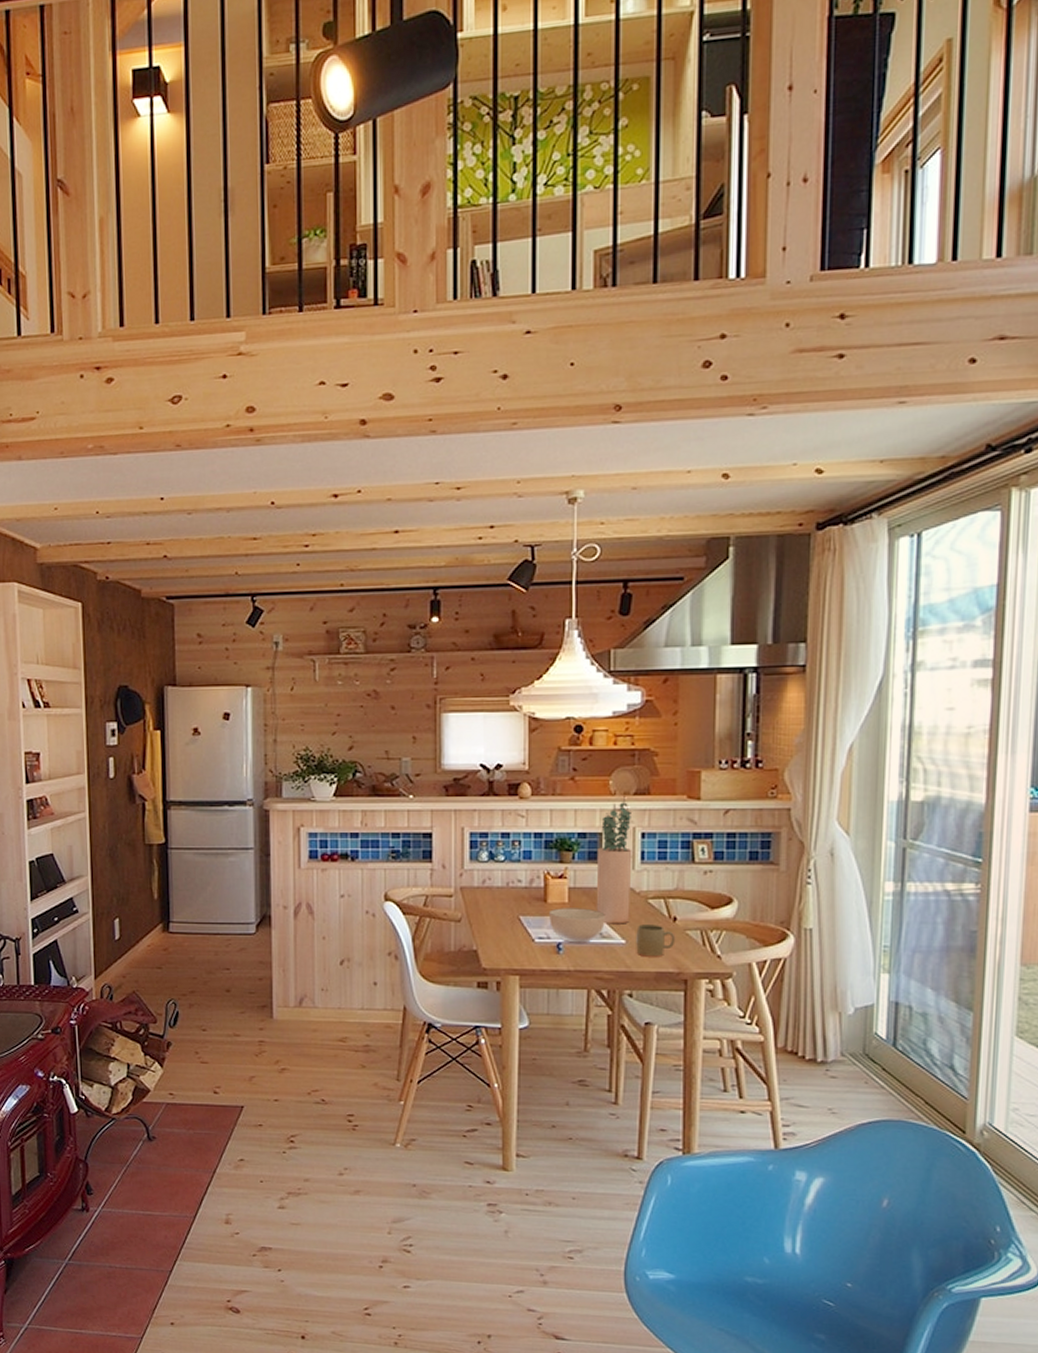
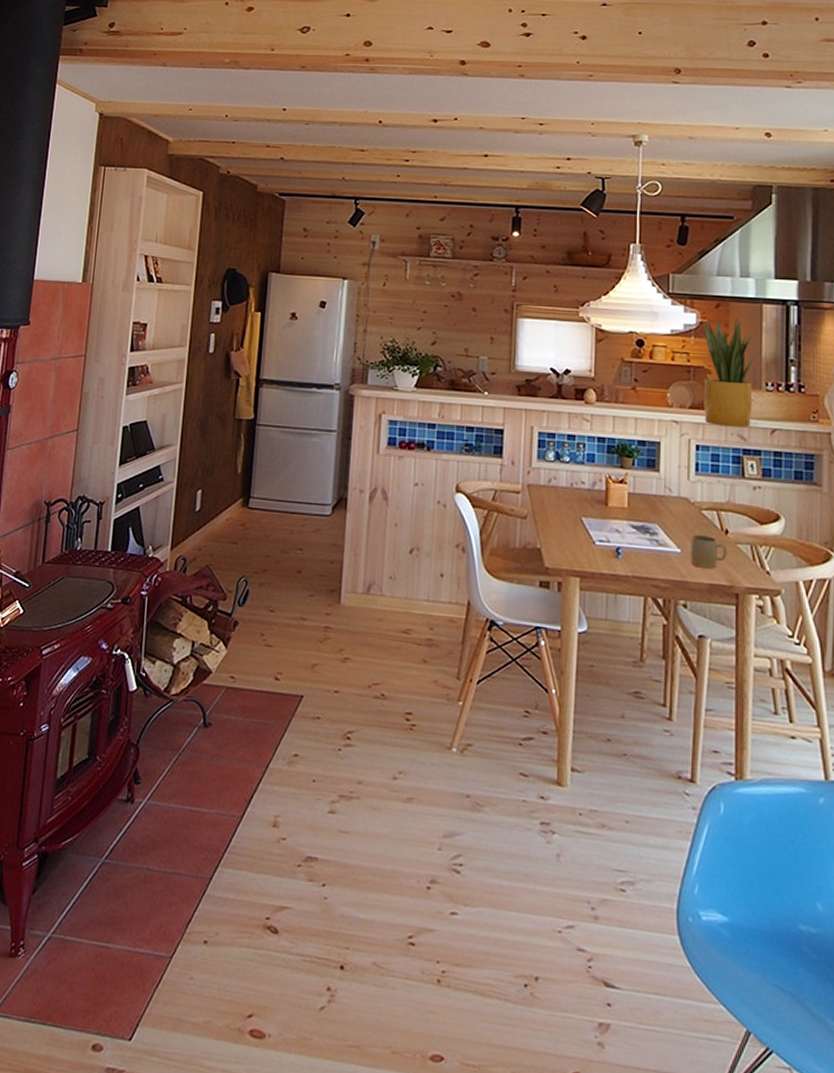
bowl: present [548,908,605,945] -> none [608,512,662,551]
vase: present [596,796,632,924] -> none [653,409,688,533]
planter: none [647,692,713,811] -> present [701,318,760,428]

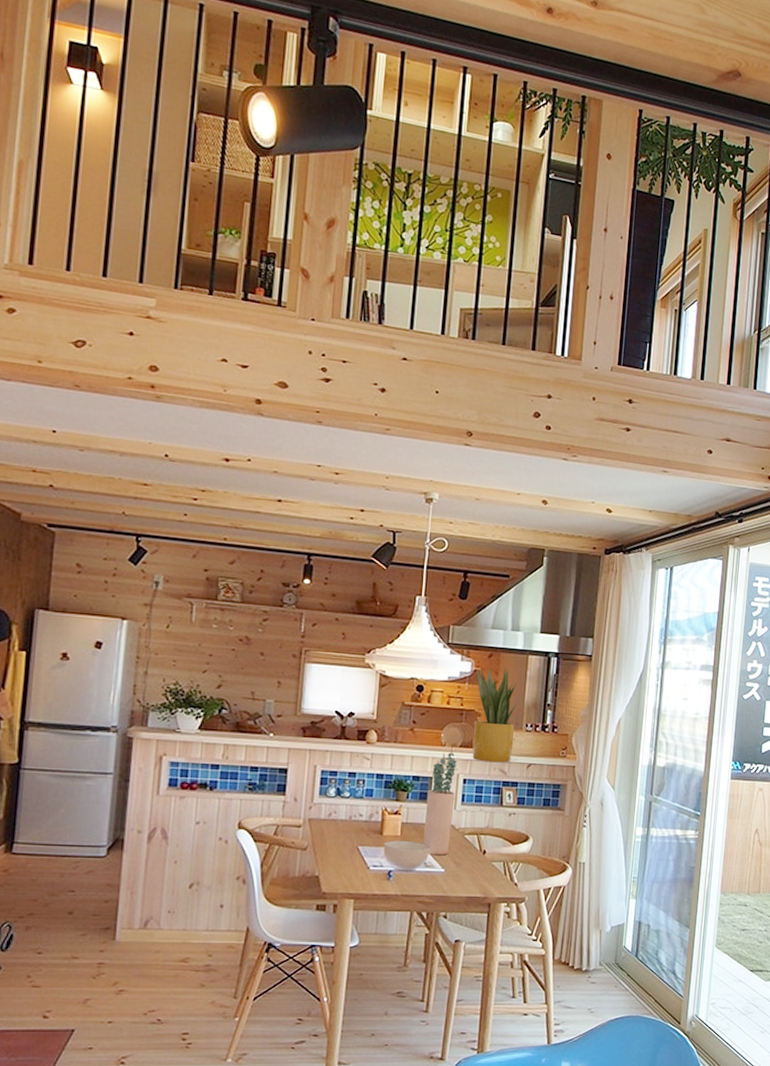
bowl: none [608,512,662,551] -> present [383,840,430,872]
vase: none [653,409,688,533] -> present [422,747,457,856]
mug: present [690,535,727,569] -> none [452,856,484,884]

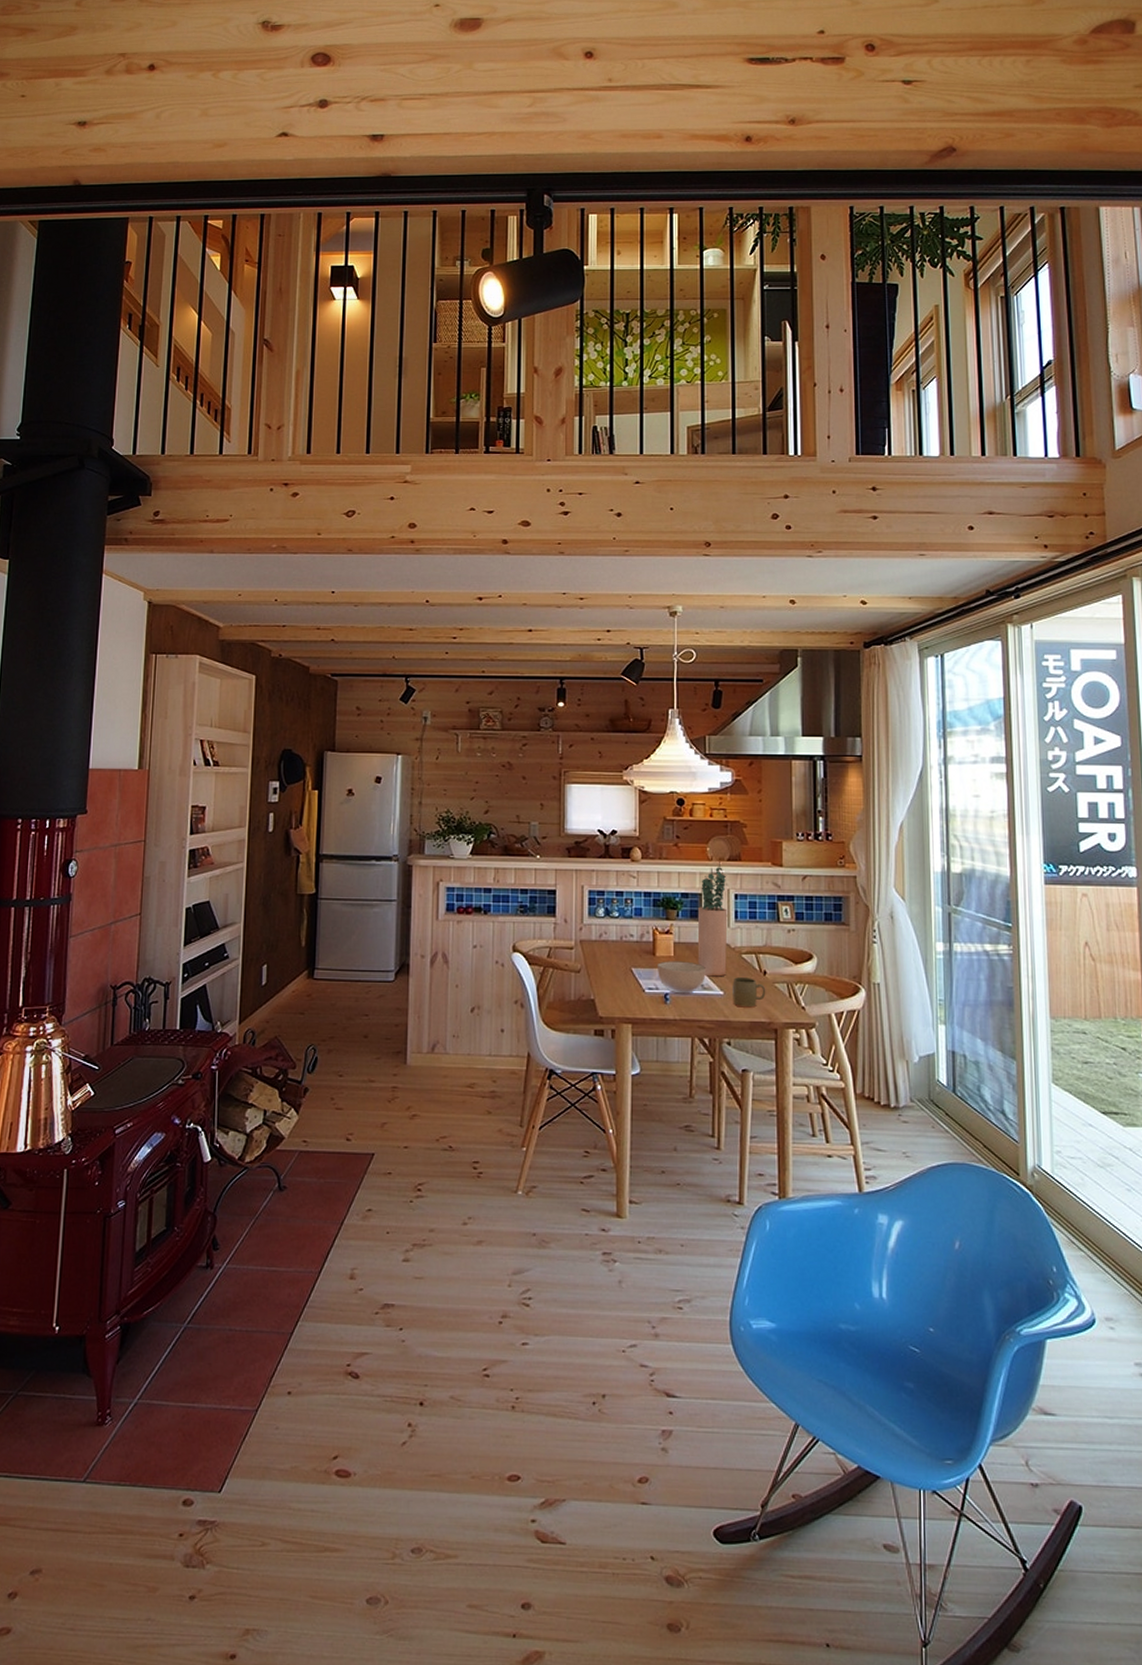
mug: none [452,856,484,884] -> present [732,977,766,1008]
planter: present [472,667,524,763] -> none [736,774,791,876]

